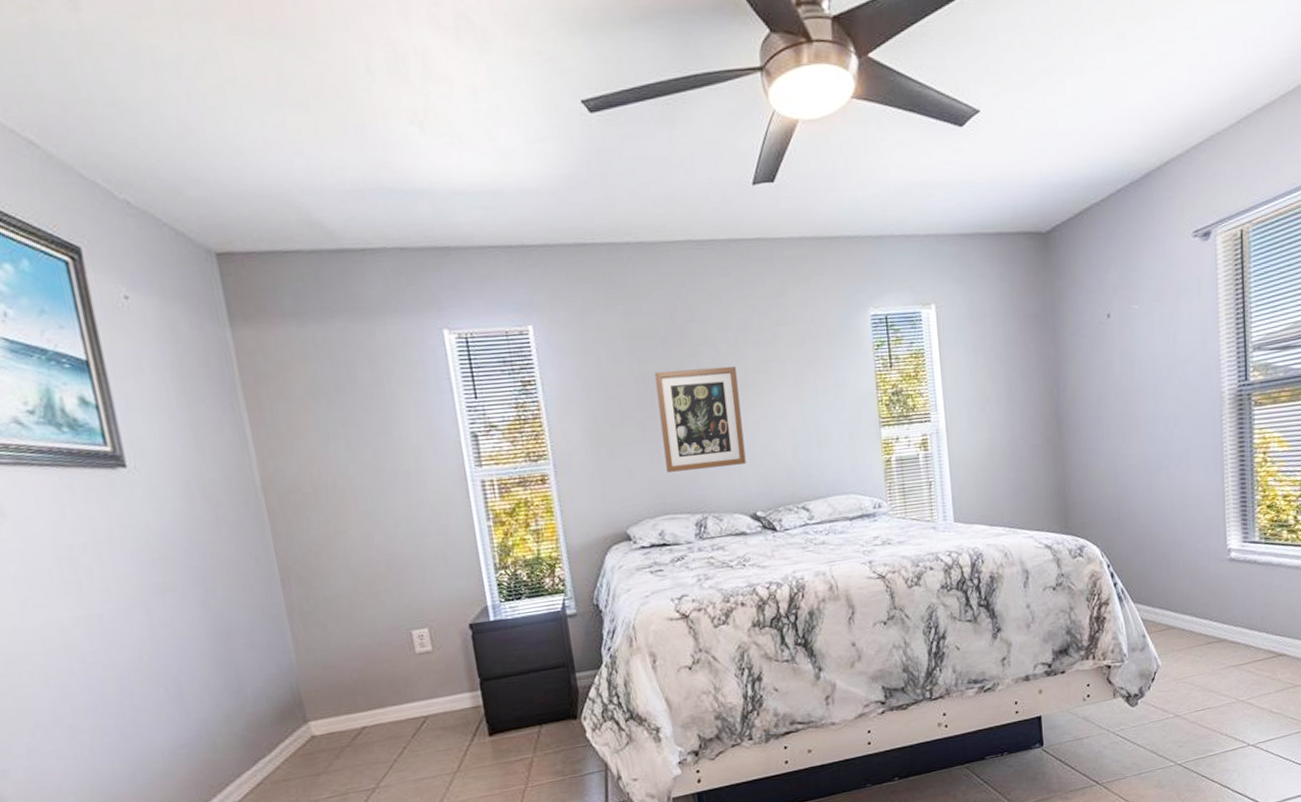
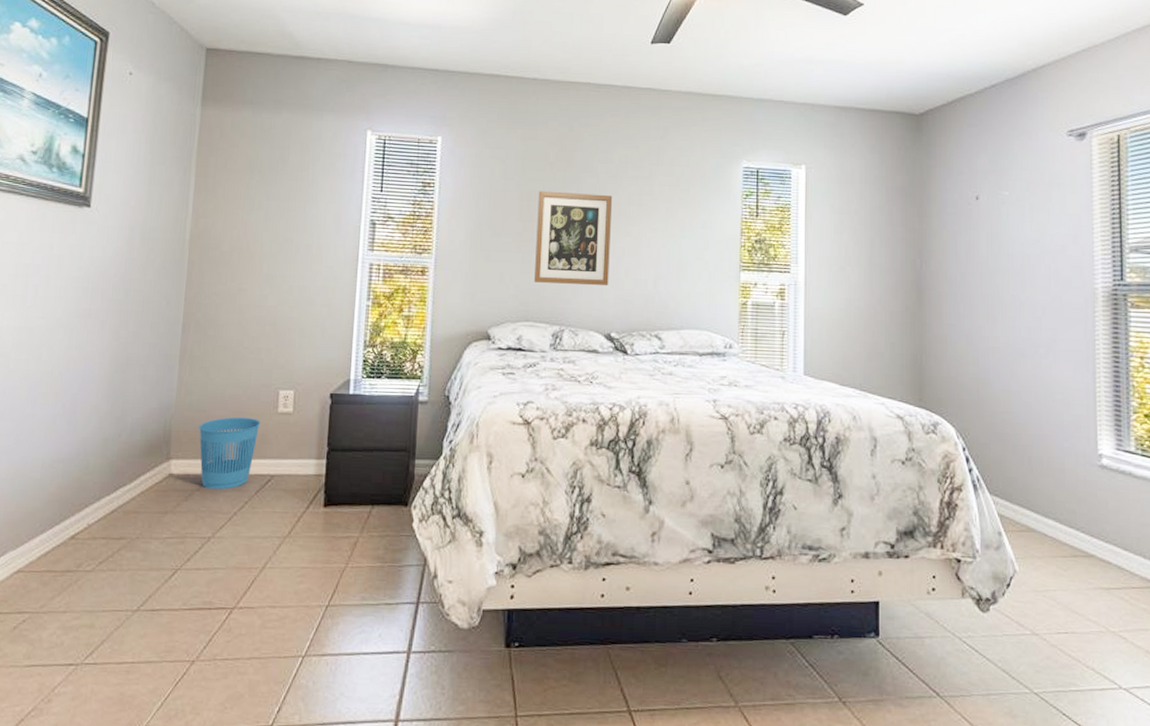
wastebasket: none [330,664,402,743] -> present [198,416,261,490]

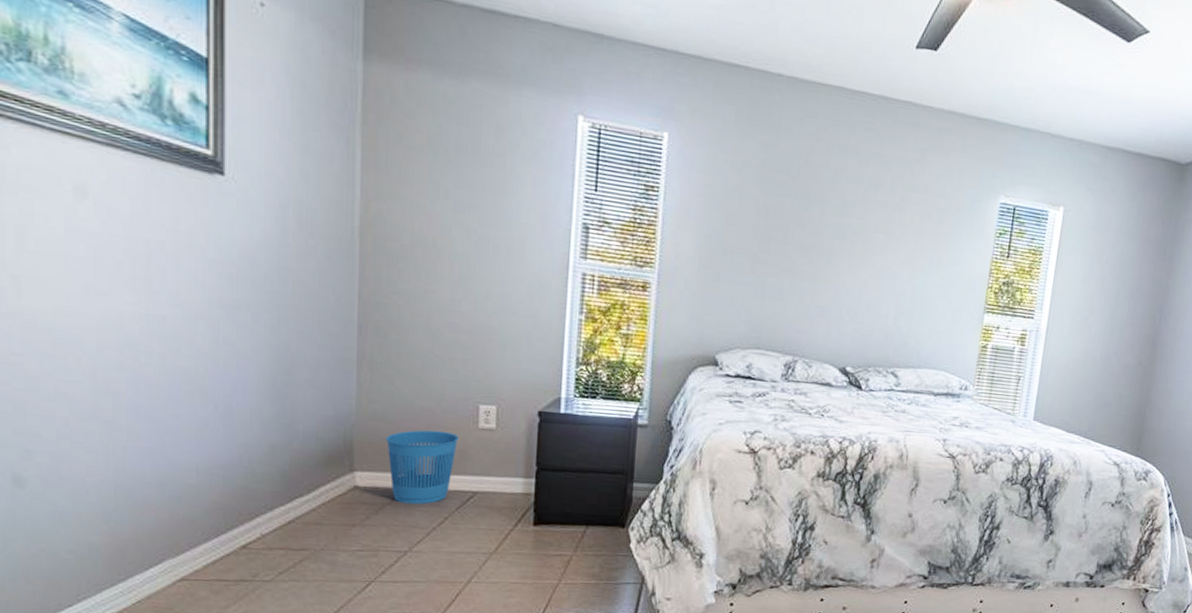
wall art: present [534,190,612,285] -> none [768,207,858,317]

